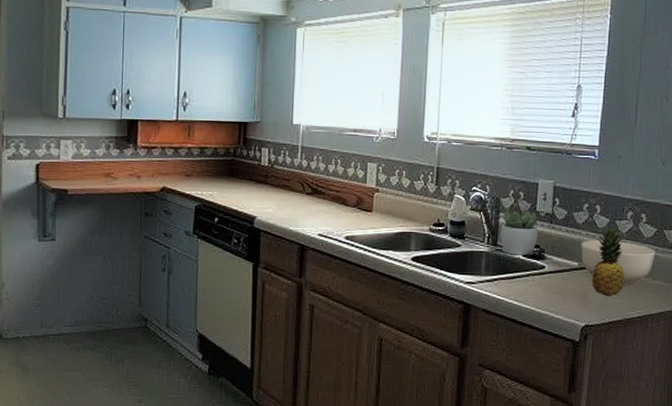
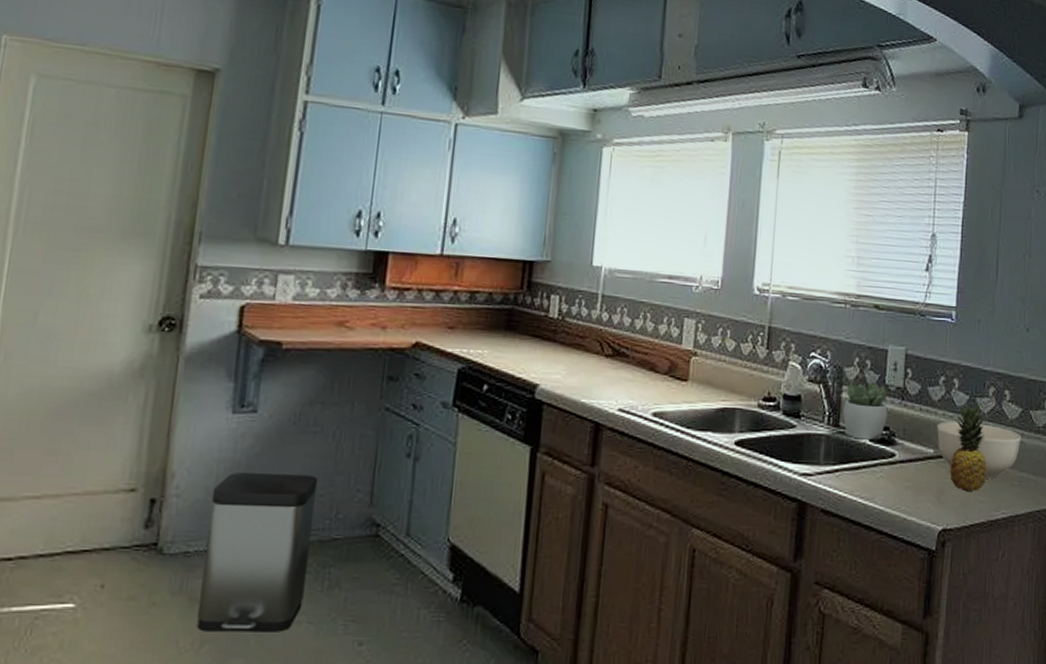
pedal bin: none [29,282,102,392] -> present [197,471,319,632]

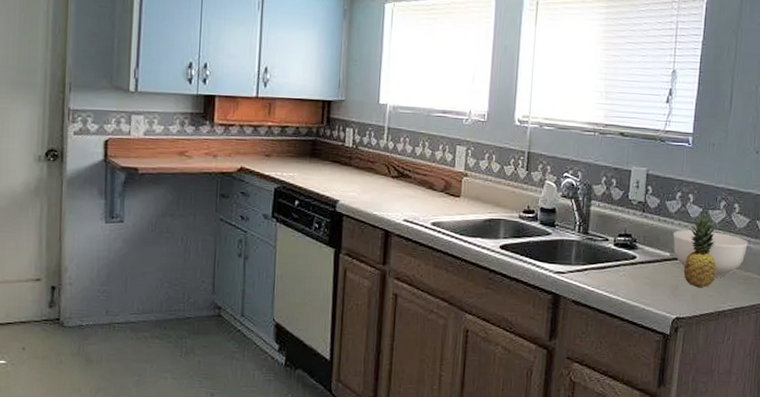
pedal bin: present [197,471,319,632] -> none [92,267,173,385]
succulent plant: present [842,380,888,440] -> none [591,196,630,245]

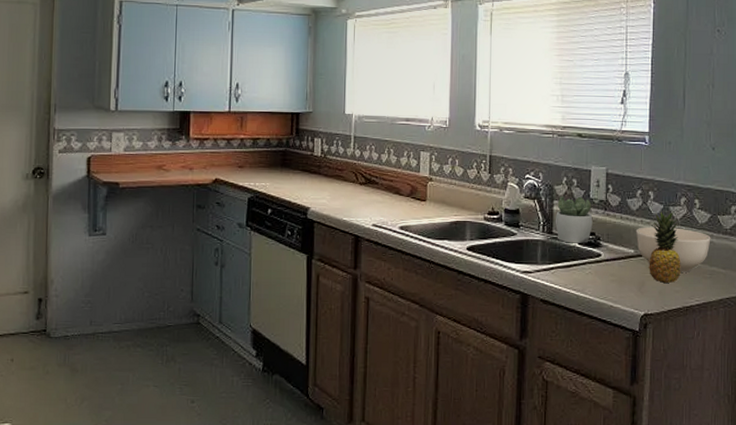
succulent plant: none [591,196,630,245] -> present [555,196,593,243]

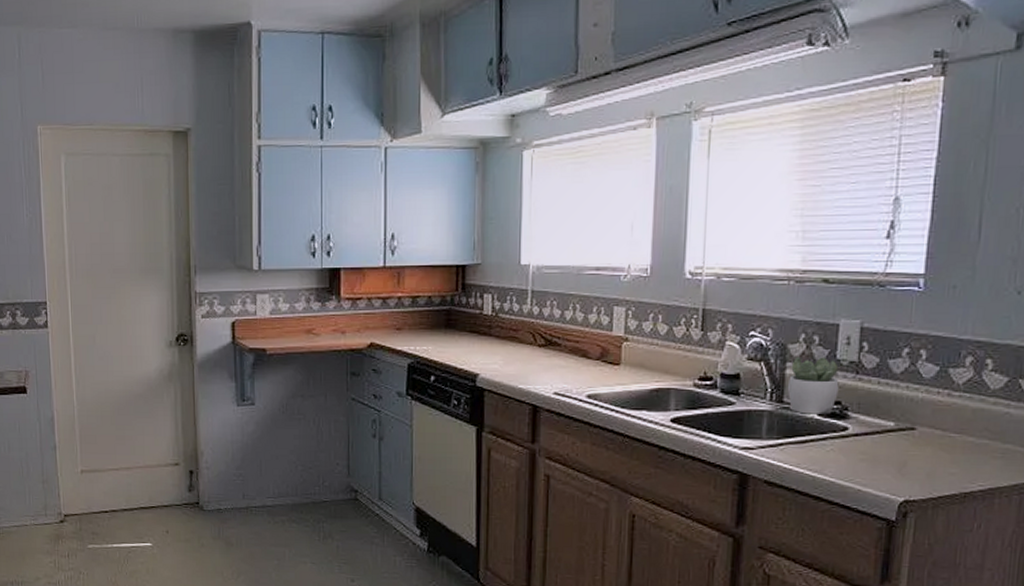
bowl: present [635,227,711,272] -> none [898,394,1007,451]
fruit: present [649,211,681,283] -> none [914,374,961,463]

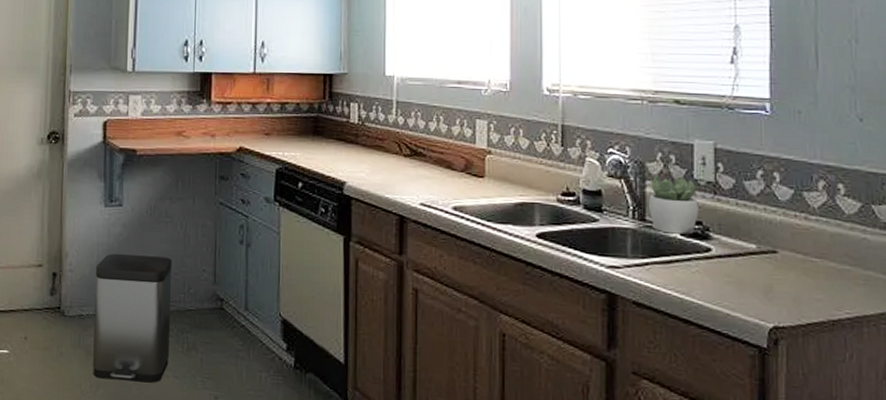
pedal bin: none [231,450,307,569] -> present [92,253,173,383]

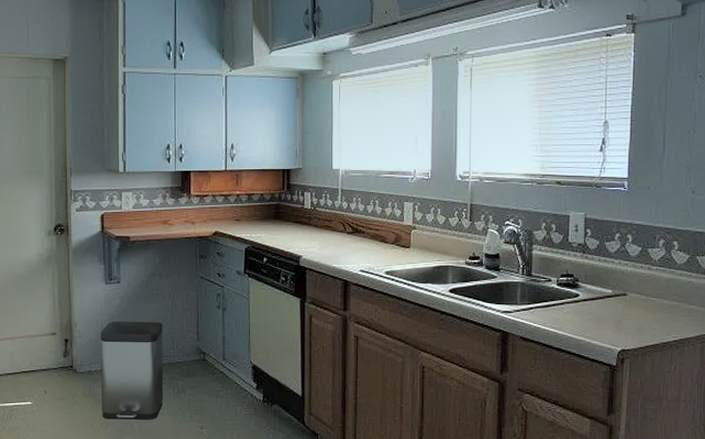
succulent plant: present [648,175,699,235] -> none [534,240,571,285]

